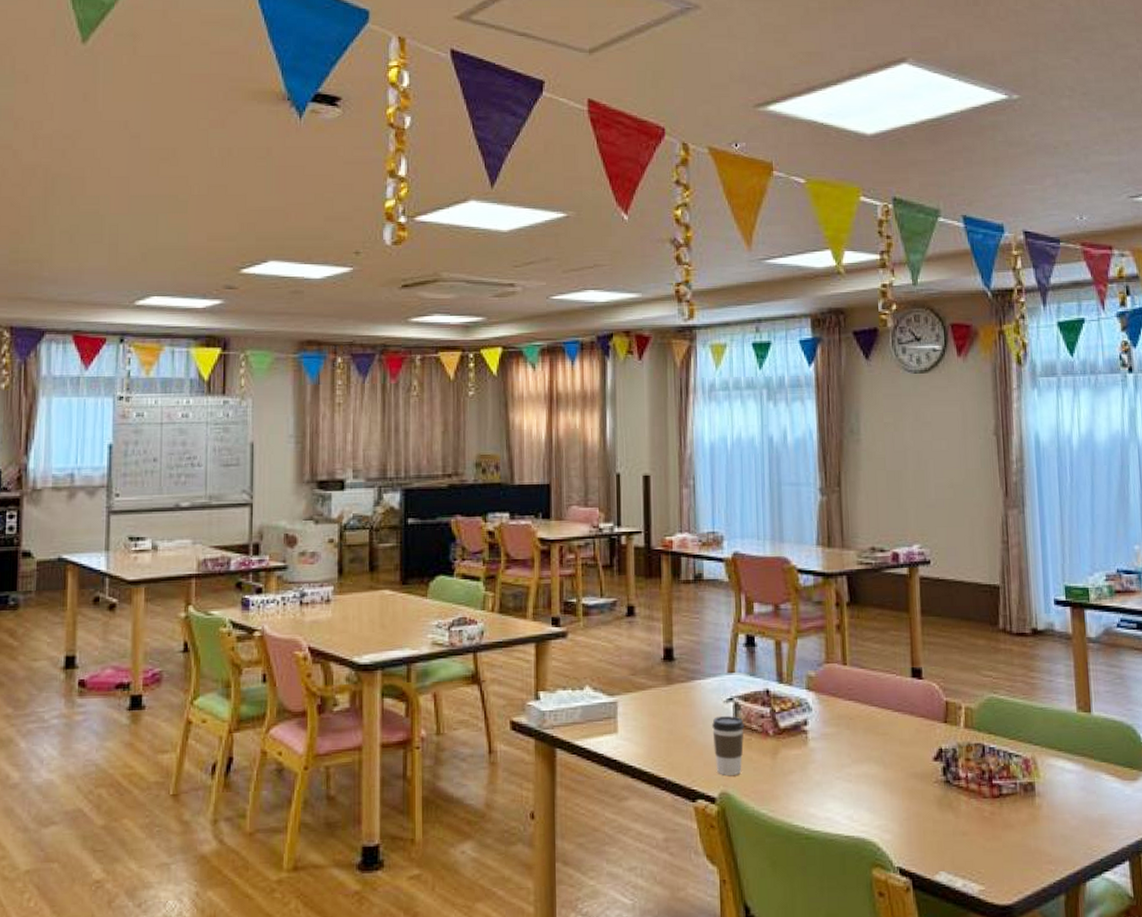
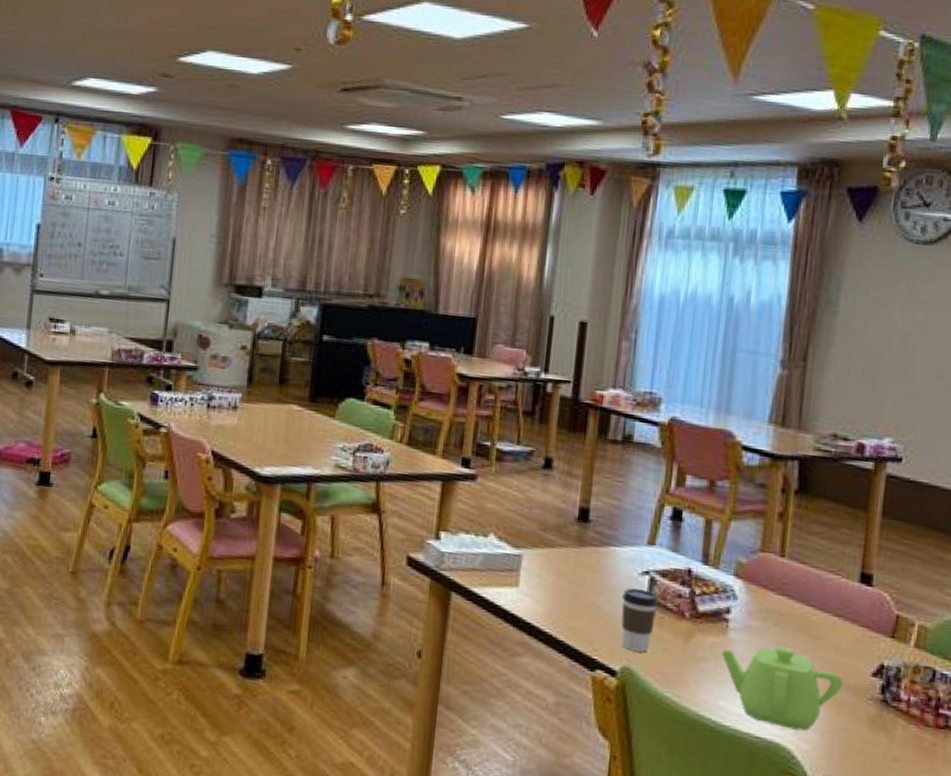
teapot: none [805,748,912,823] -> present [721,646,844,731]

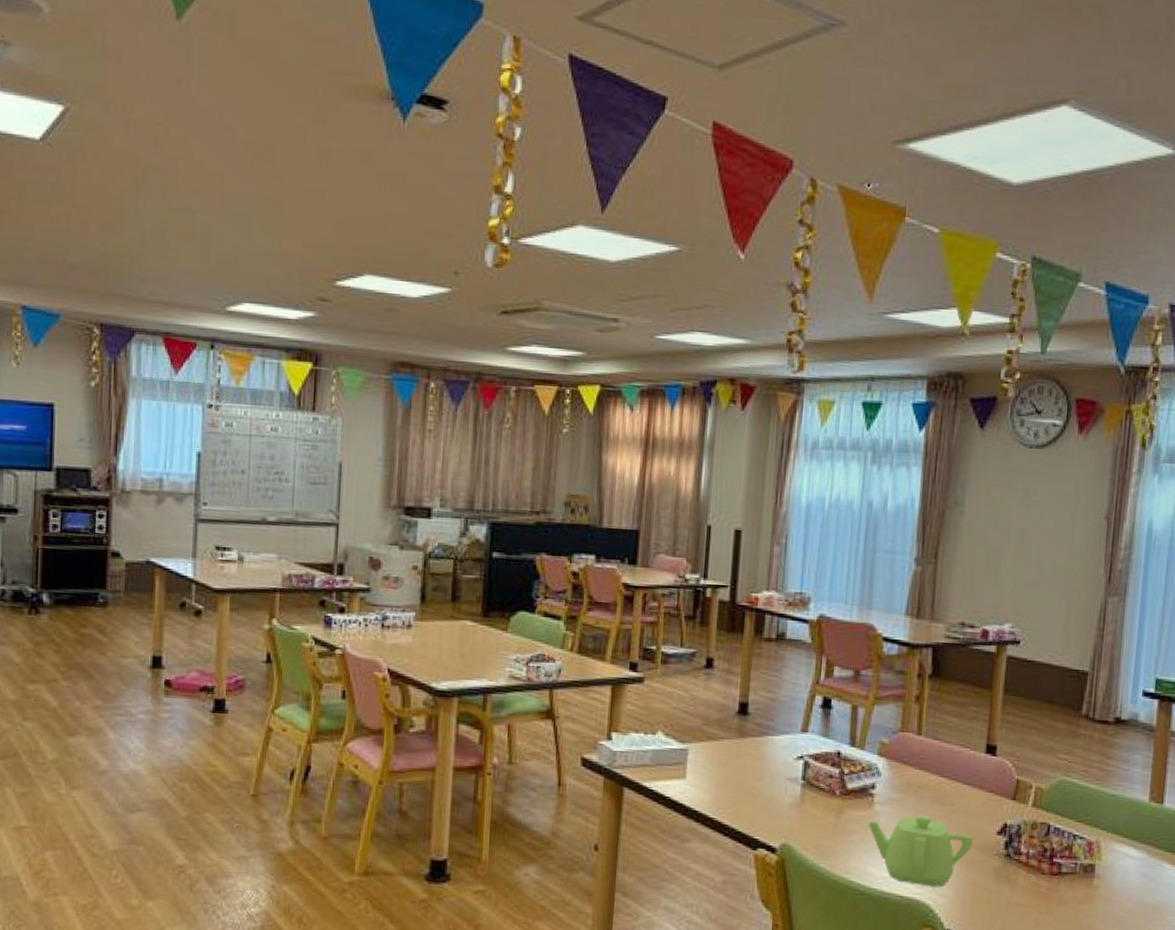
coffee cup: present [621,588,658,652] -> none [779,772,812,829]

